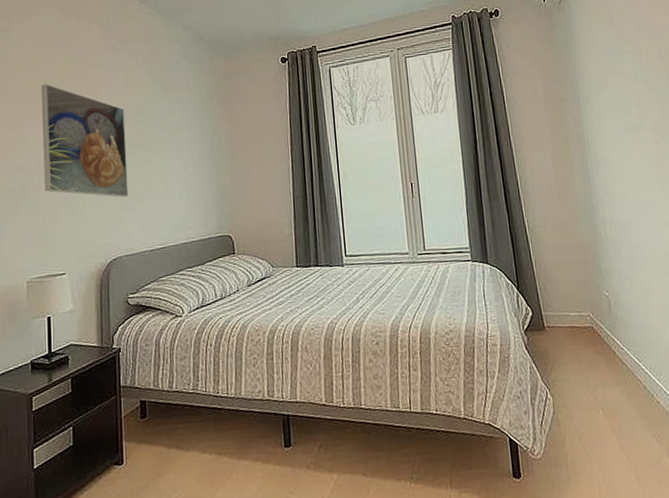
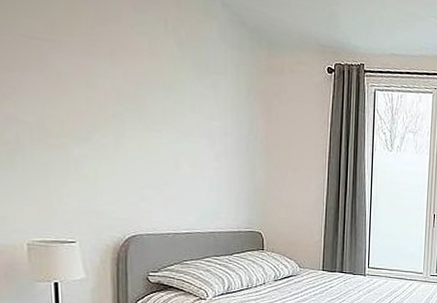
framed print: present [41,84,129,197] -> none [40,25,151,175]

